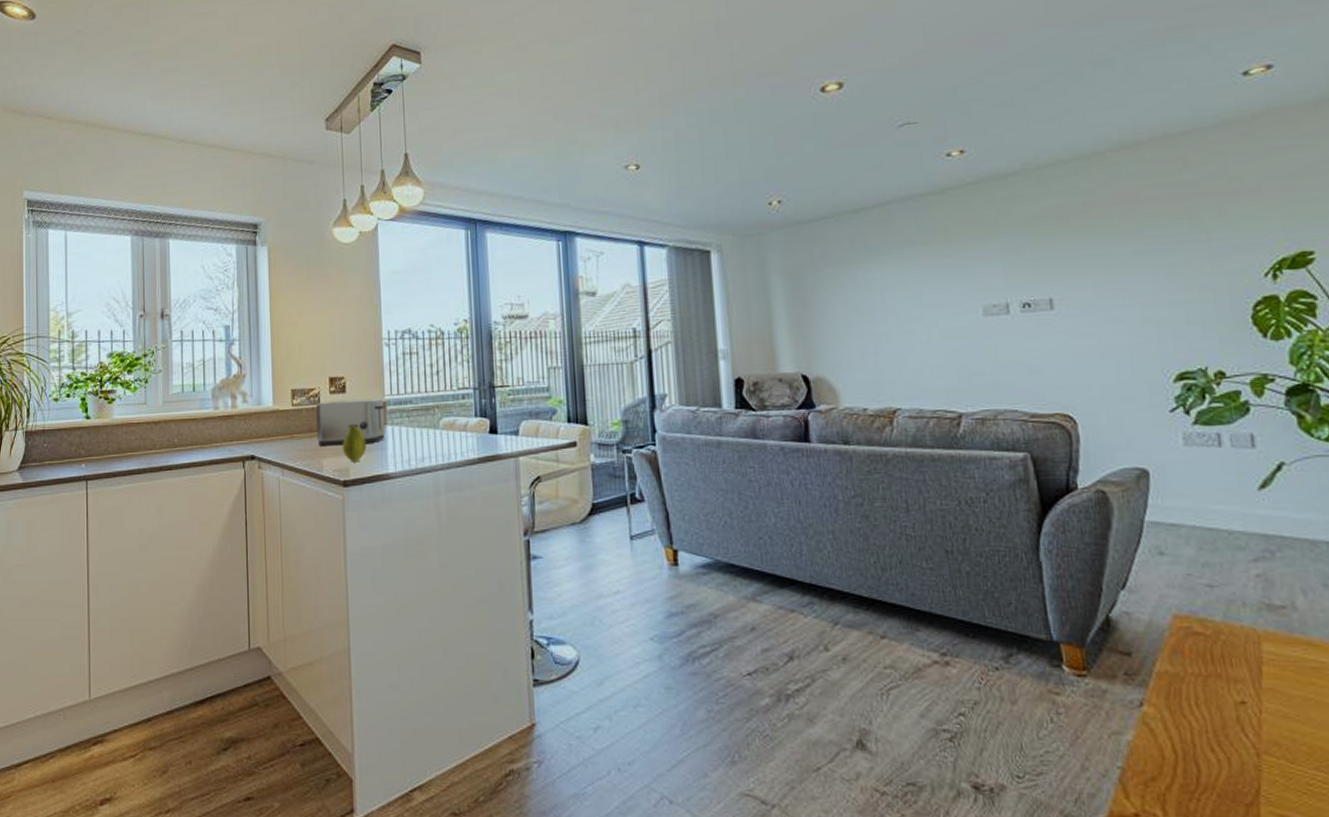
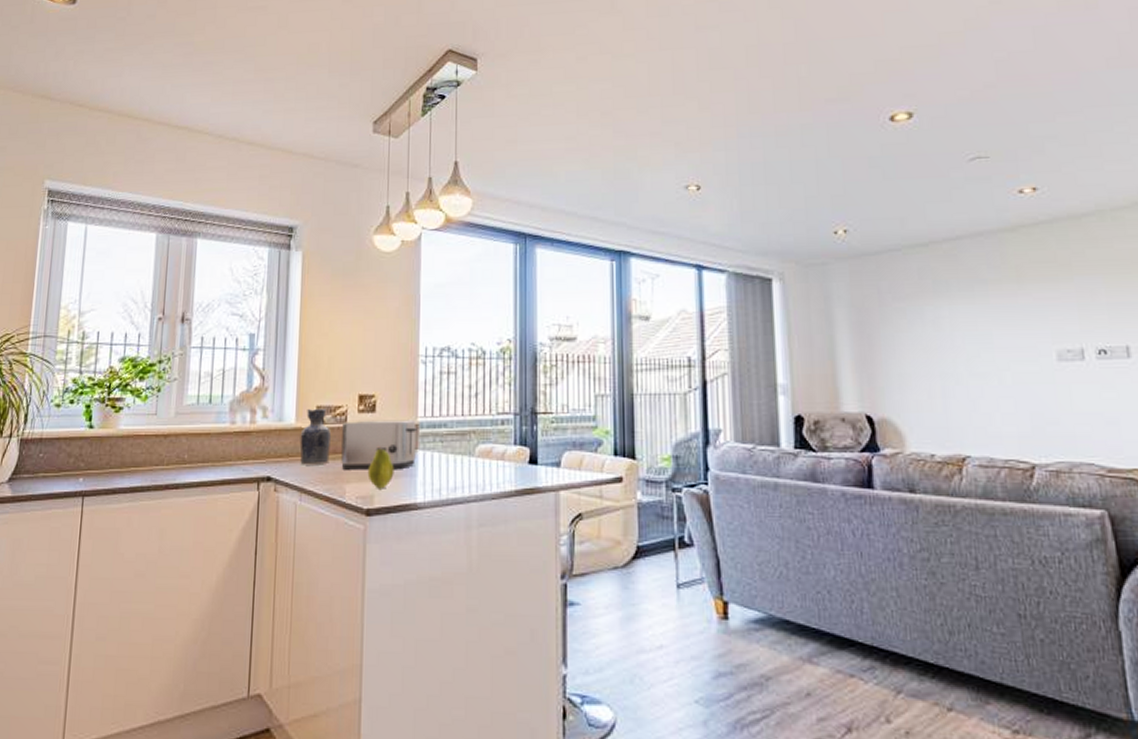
ceramic jug: none [278,391,307,444] -> present [299,408,332,465]

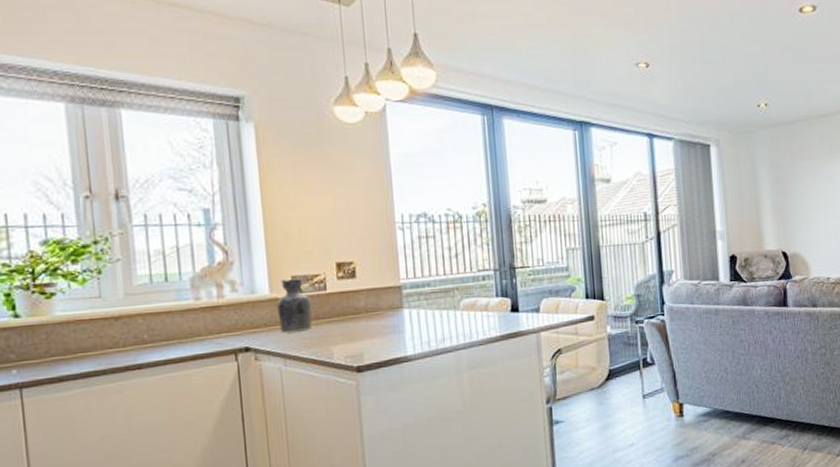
toaster: present [341,419,418,470] -> none [322,282,402,334]
fruit: present [367,446,394,489] -> none [354,308,382,348]

